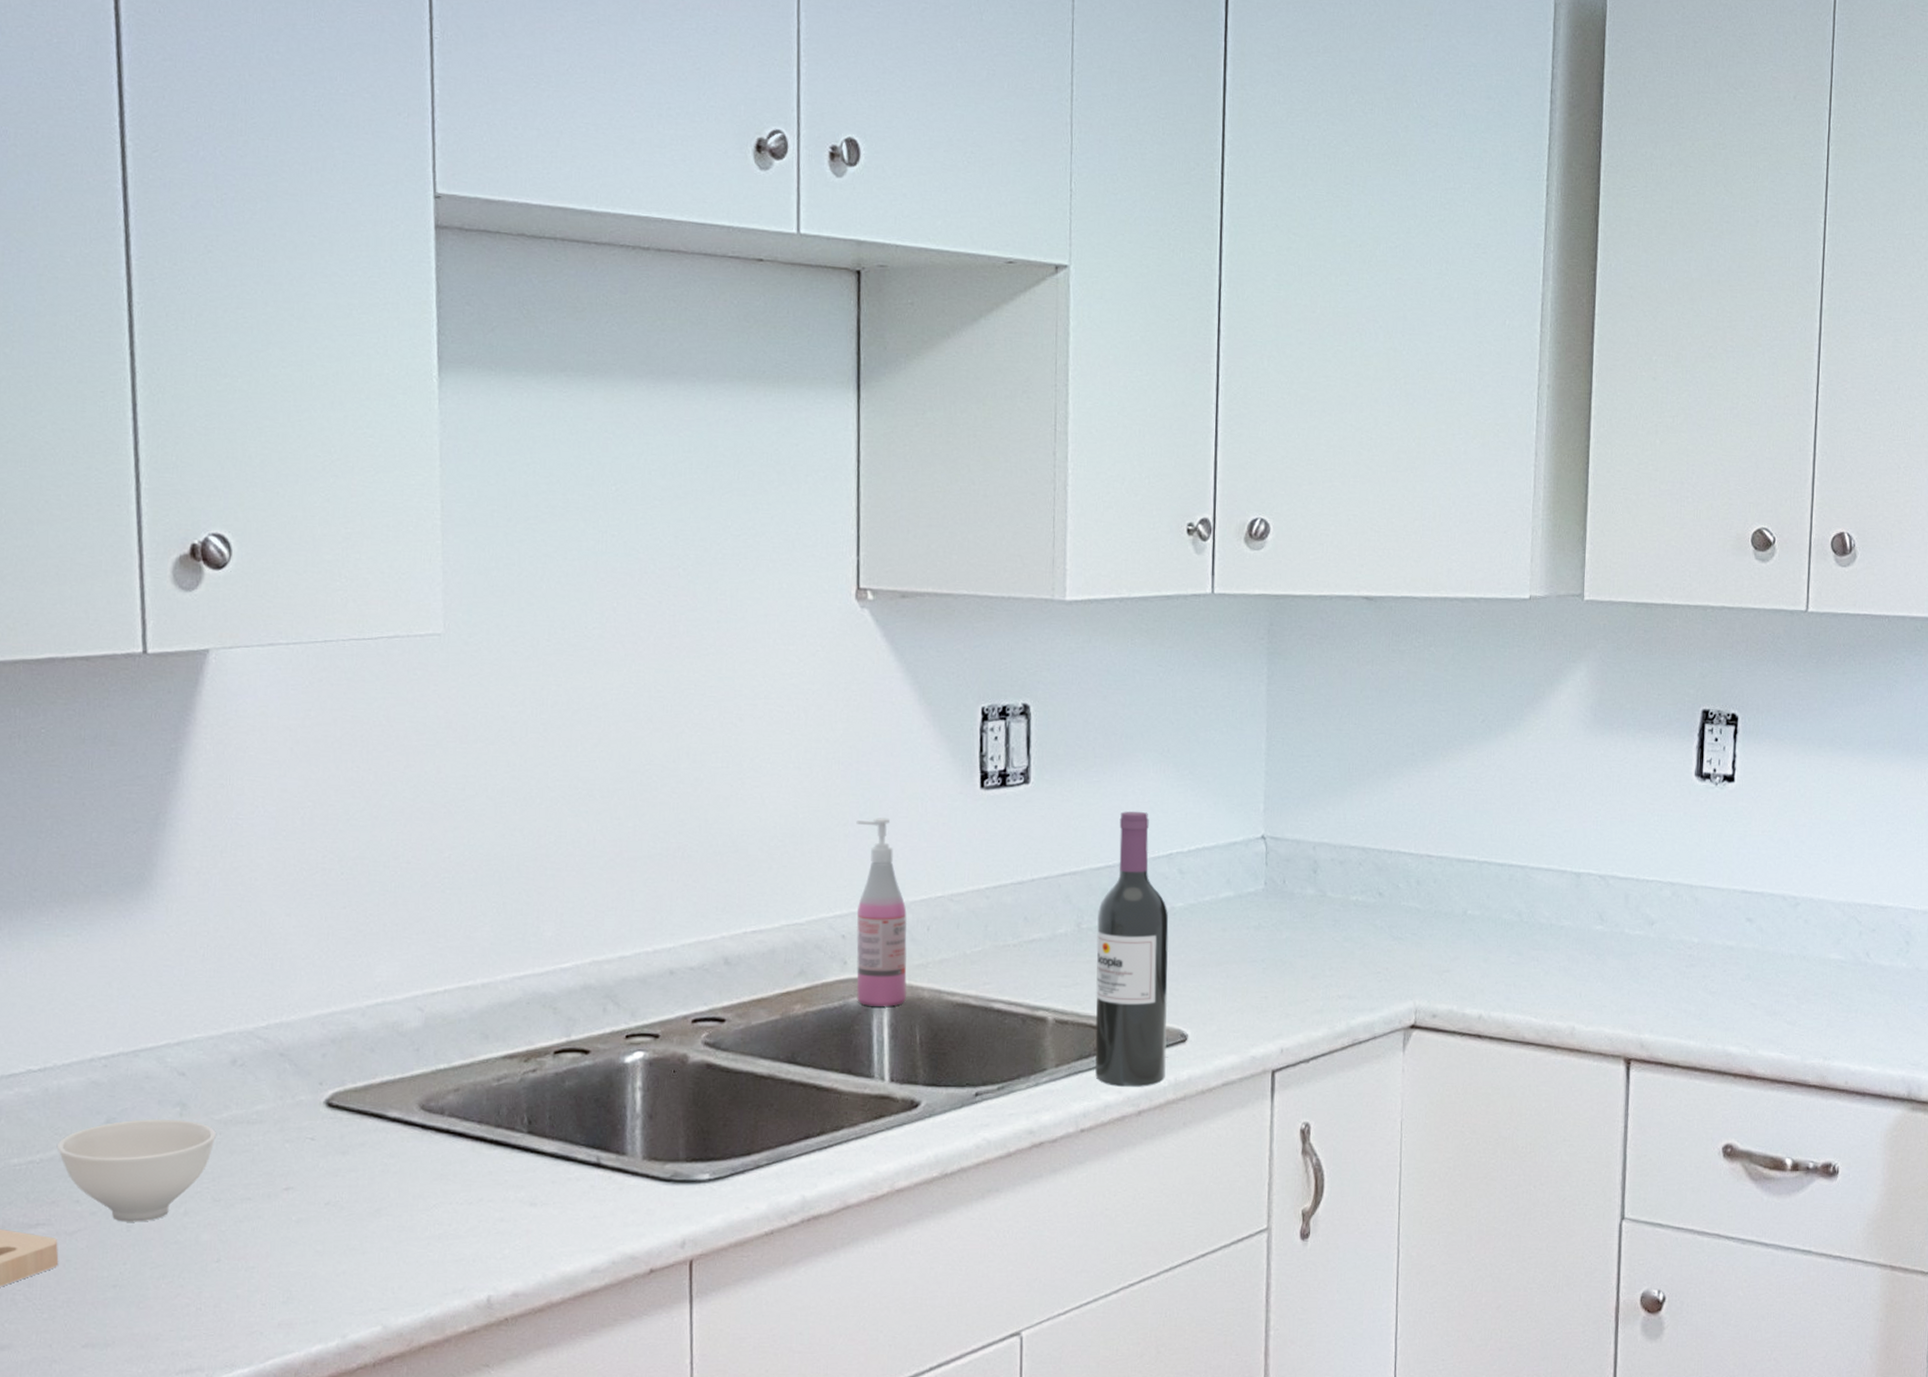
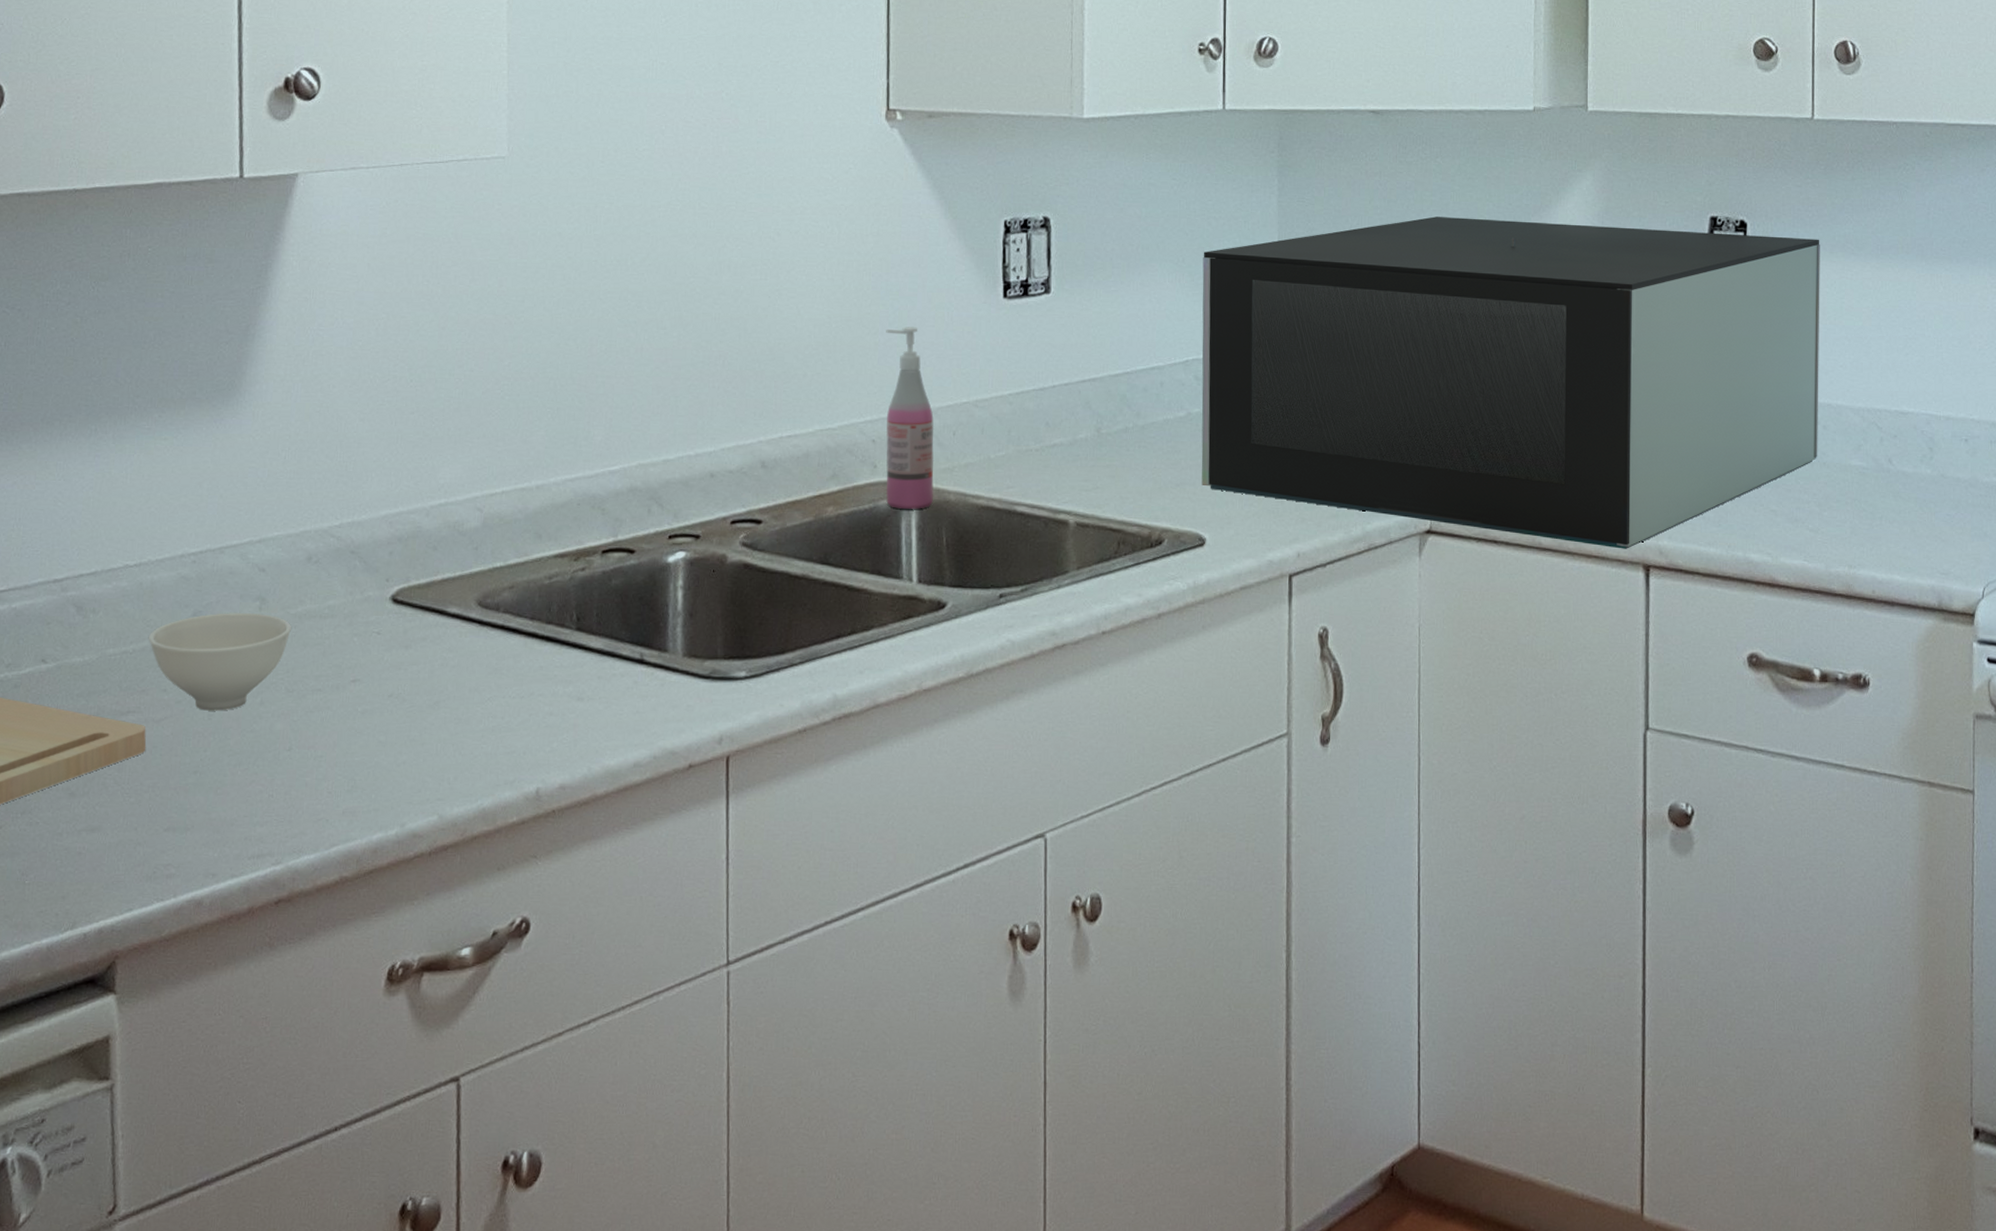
wine bottle: present [1095,811,1169,1088] -> none [1115,319,1186,591]
microwave: none [1184,707,1809,1043] -> present [1201,216,1820,549]

